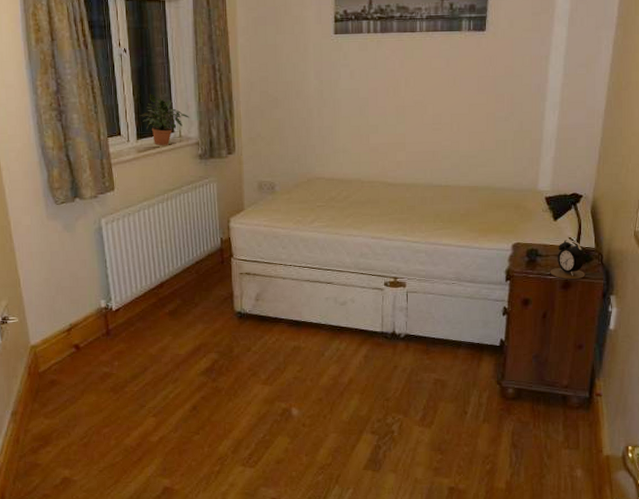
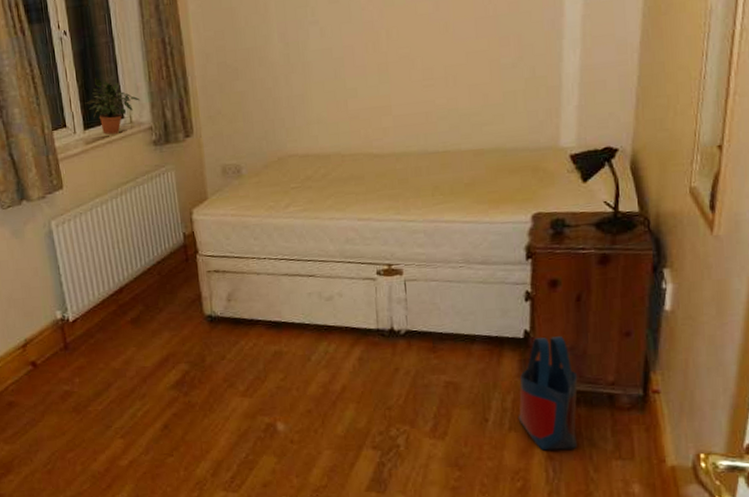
tote bag: none [491,346,540,440] -> present [518,336,578,451]
alarm clock: present [550,240,585,280] -> none [582,204,629,253]

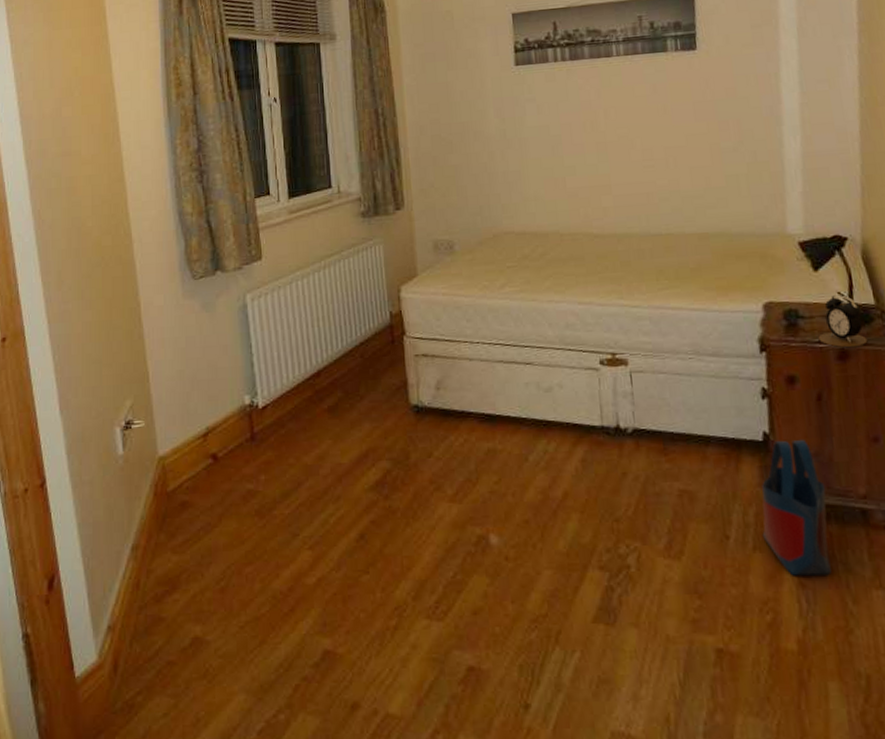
potted plant: present [86,78,141,136] -> none [292,146,350,205]
alarm clock: none [582,204,629,253] -> present [818,295,868,348]

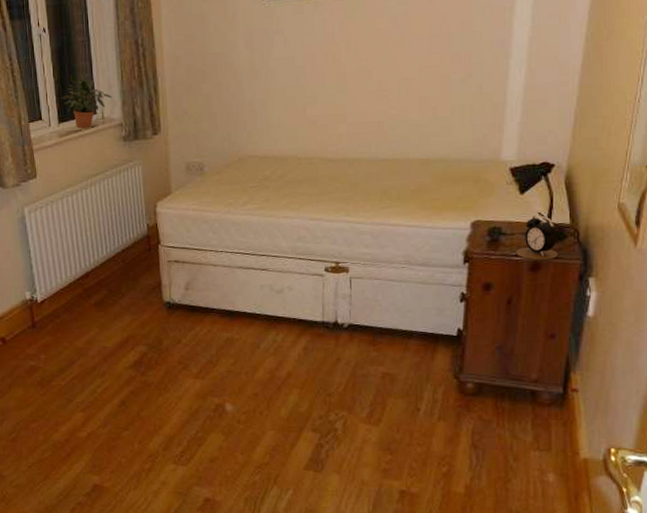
potted plant: none [292,146,350,205] -> present [61,74,113,130]
tote bag: present [762,440,831,576] -> none [447,336,504,440]

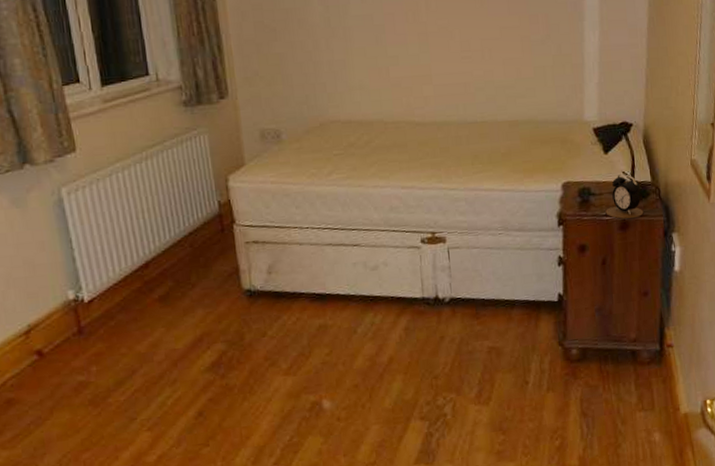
potted plant: present [61,74,113,130] -> none [104,29,168,94]

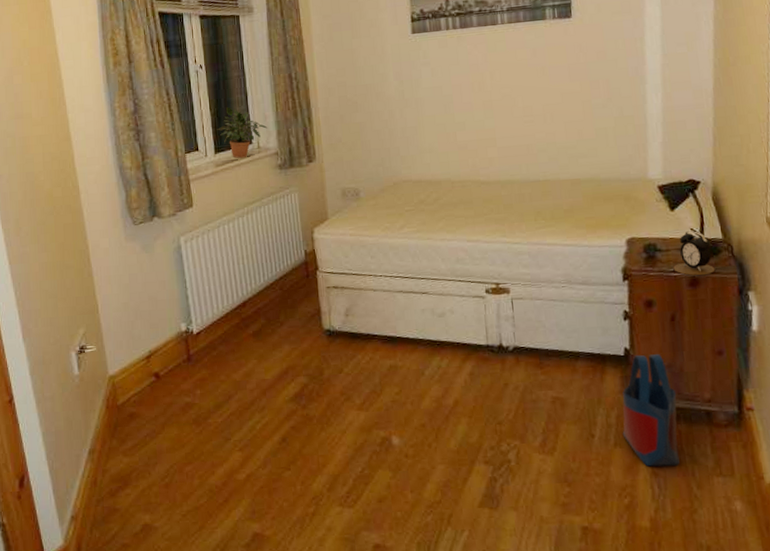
potted plant: none [104,29,168,94] -> present [218,107,268,159]
tote bag: none [555,298,607,408] -> present [622,354,680,467]

